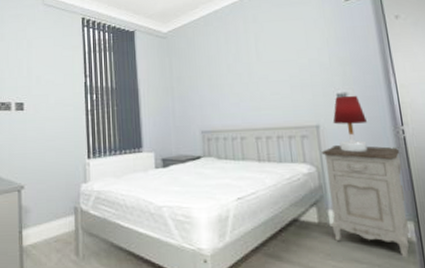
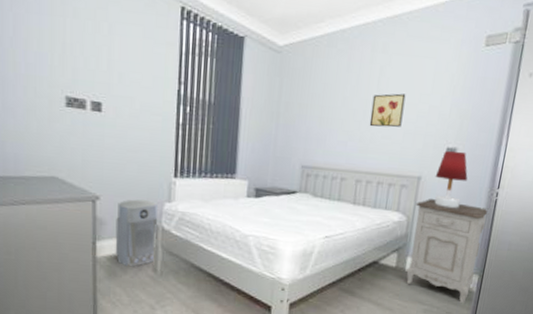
air purifier: none [39,184,77,253] -> present [115,199,158,267]
wall art: none [254,53,287,86] -> present [369,93,406,128]

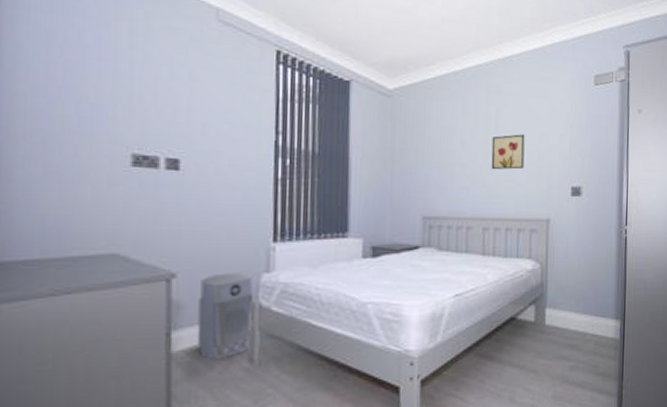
nightstand: present [406,198,489,304] -> none [547,241,621,354]
table lamp: present [434,151,468,208] -> none [563,189,595,249]

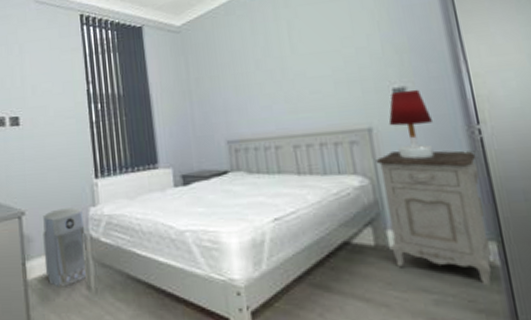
wall art: present [491,134,525,170] -> none [287,42,329,85]
nightstand: none [547,241,621,354] -> present [376,150,497,286]
table lamp: none [563,189,595,249] -> present [388,89,434,159]

